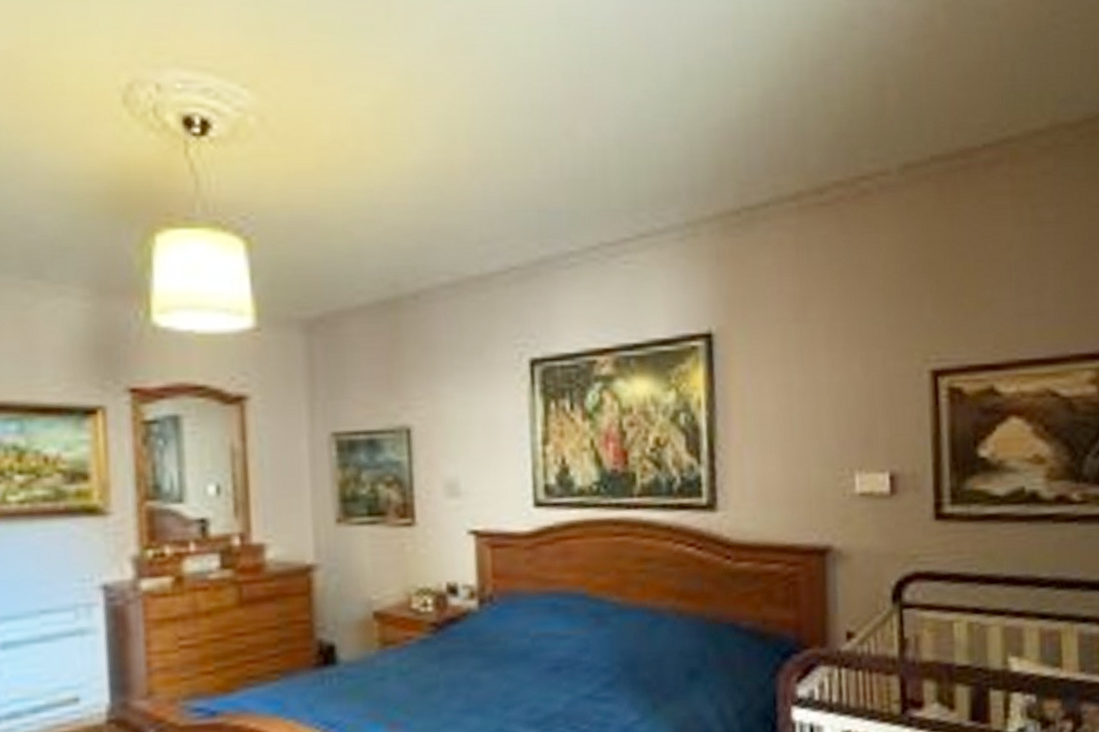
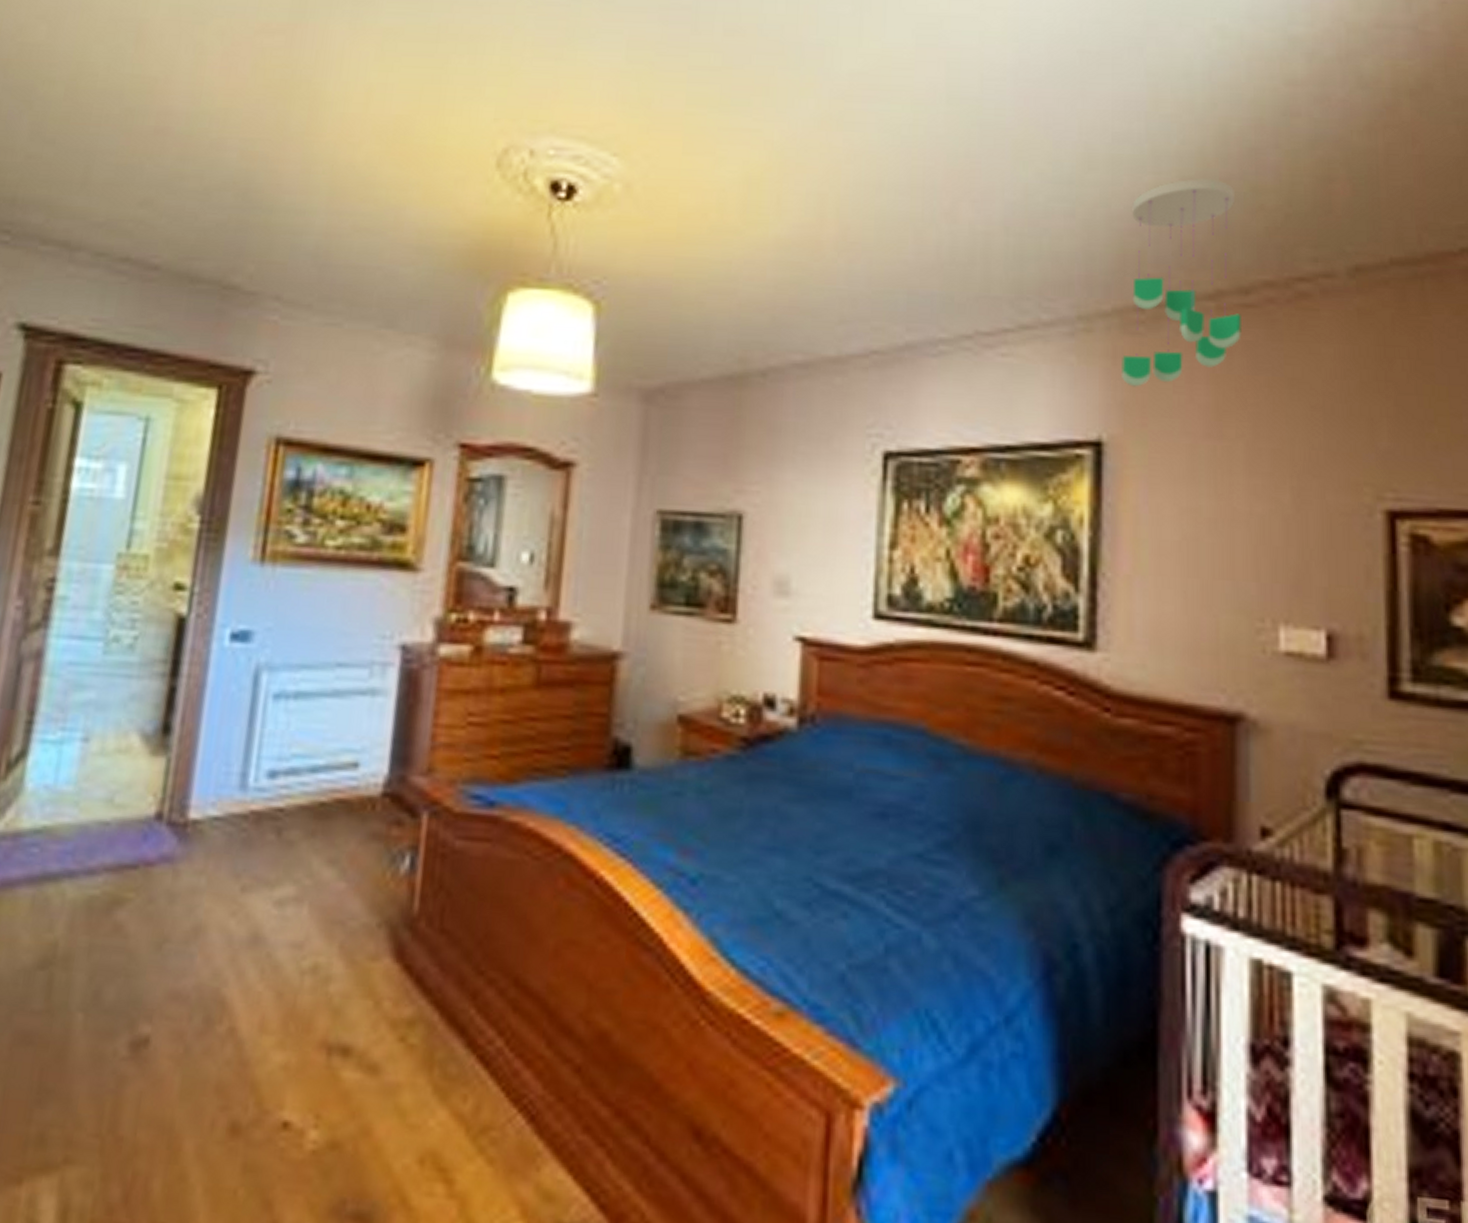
ceiling mobile: none [724,89,819,283] -> present [1122,178,1243,387]

